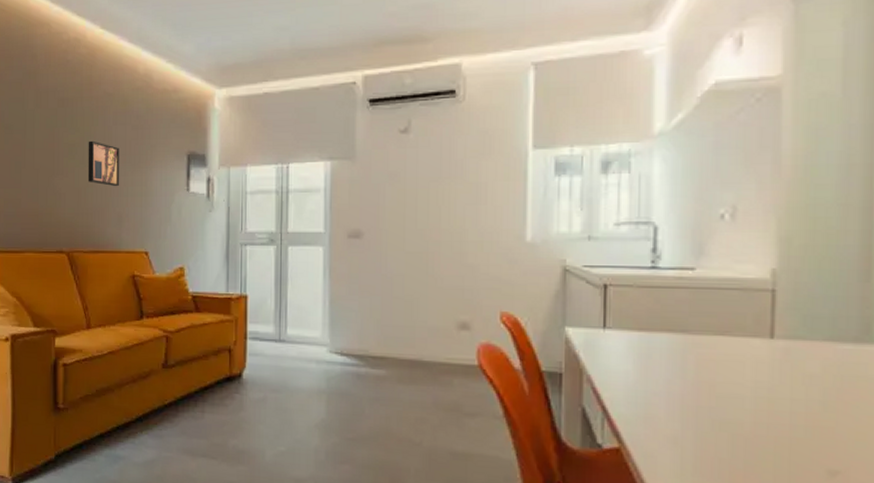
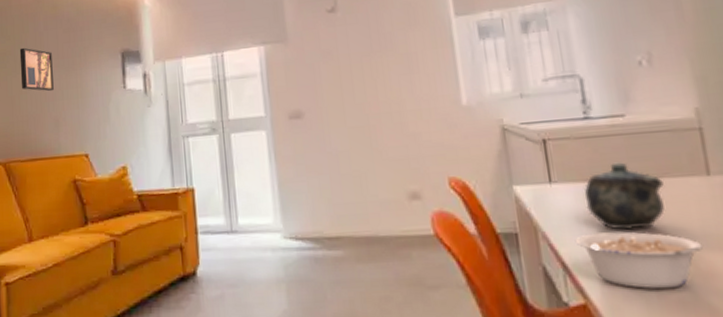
legume: none [621,382,750,444] -> present [576,231,703,289]
teapot: none [637,315,722,384] -> present [584,162,665,230]

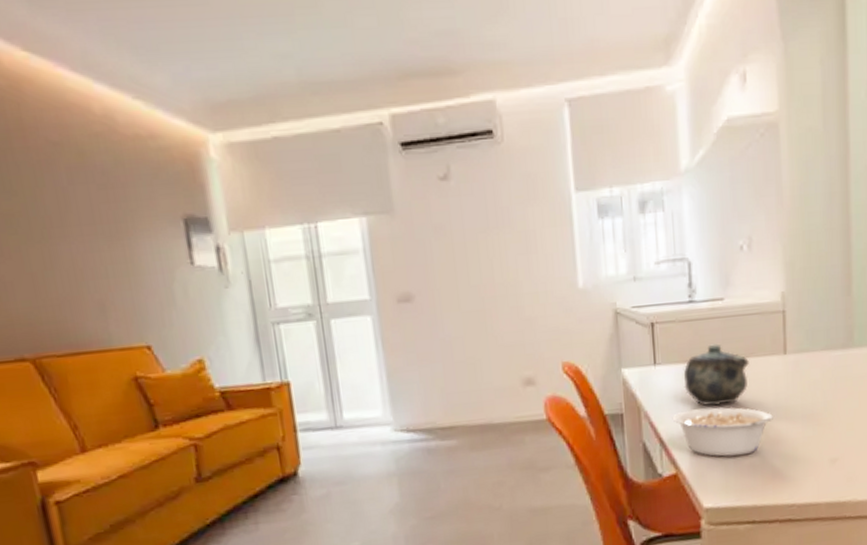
wall art: present [19,47,54,92] -> none [34,207,93,267]

